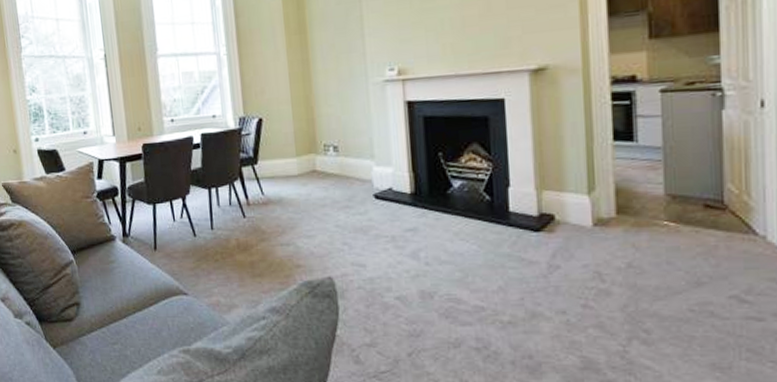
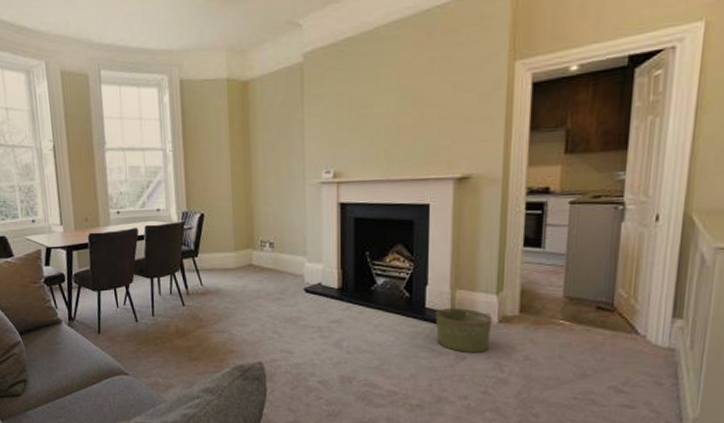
basket: none [521,211,587,262] -> present [435,308,493,354]

